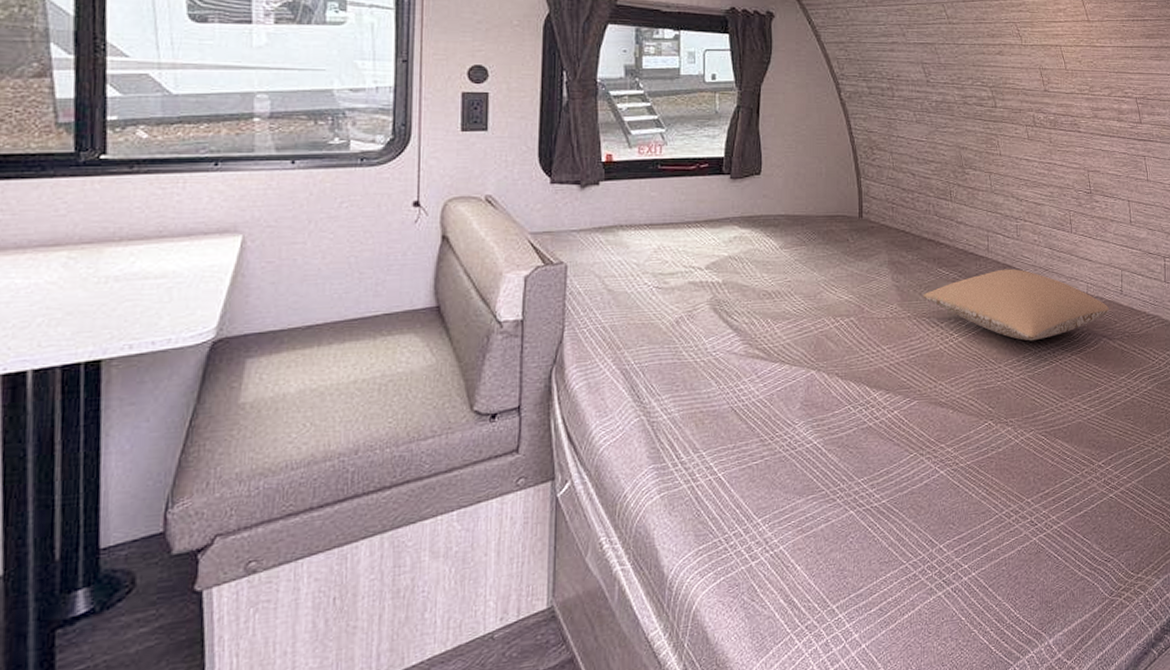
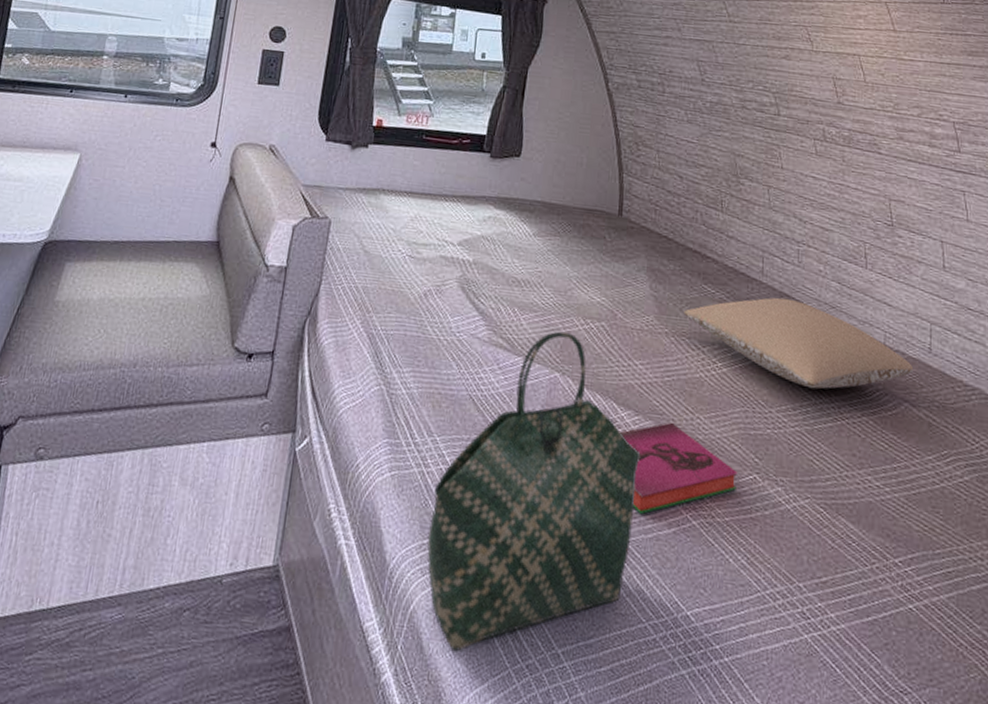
tote bag: none [703,332,893,634] -> present [427,331,641,652]
hardback book: none [874,392,976,475] -> present [620,422,738,514]

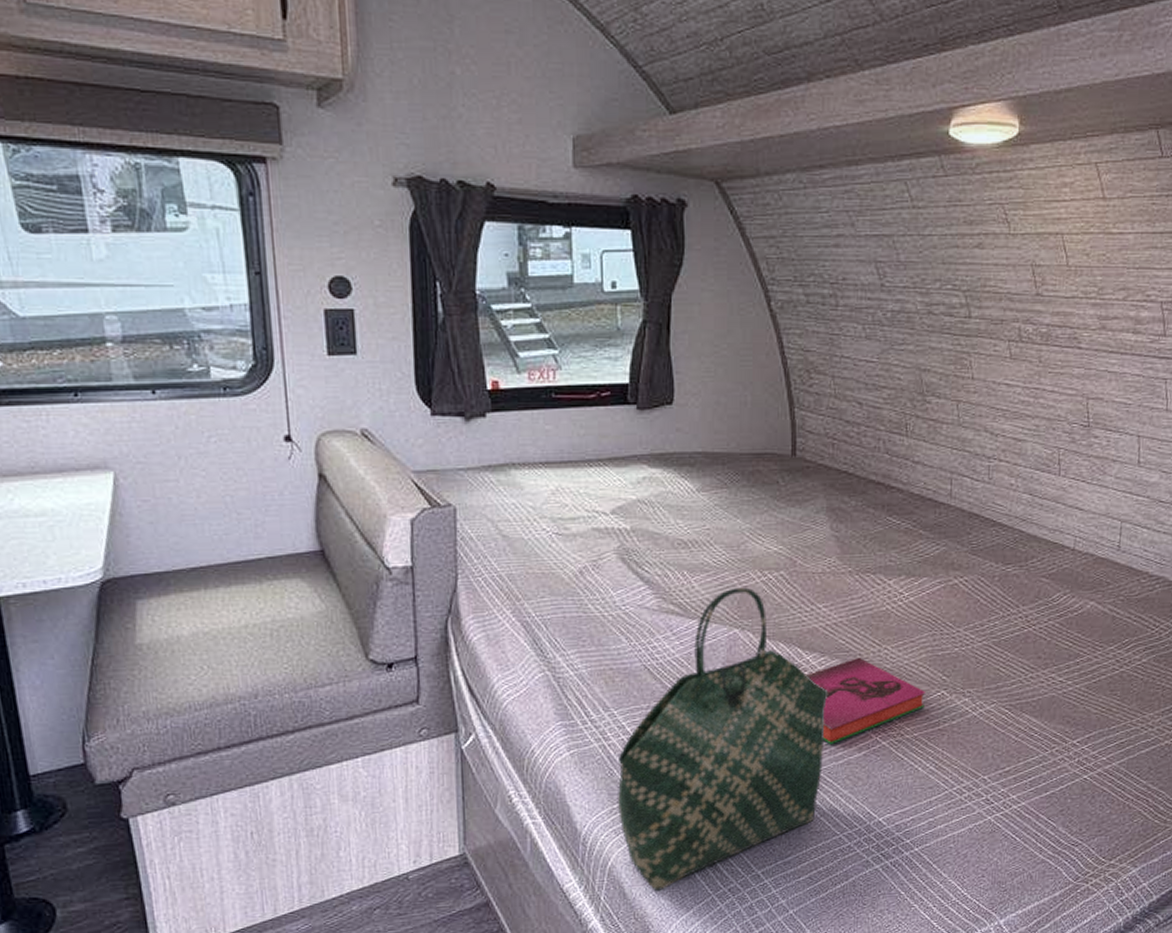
pillow: present [683,297,914,389] -> none [867,518,1102,603]

